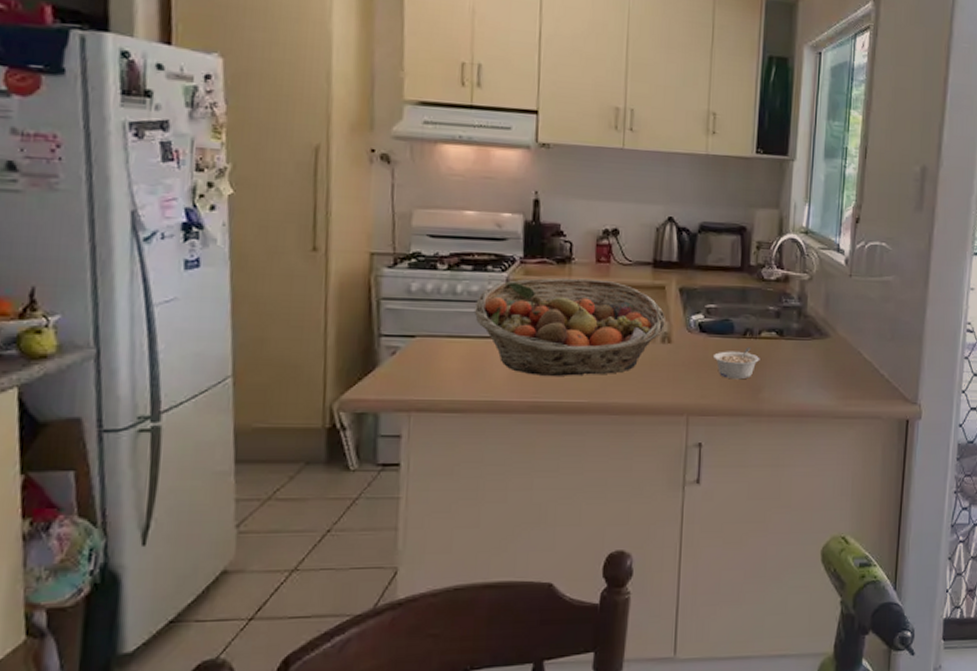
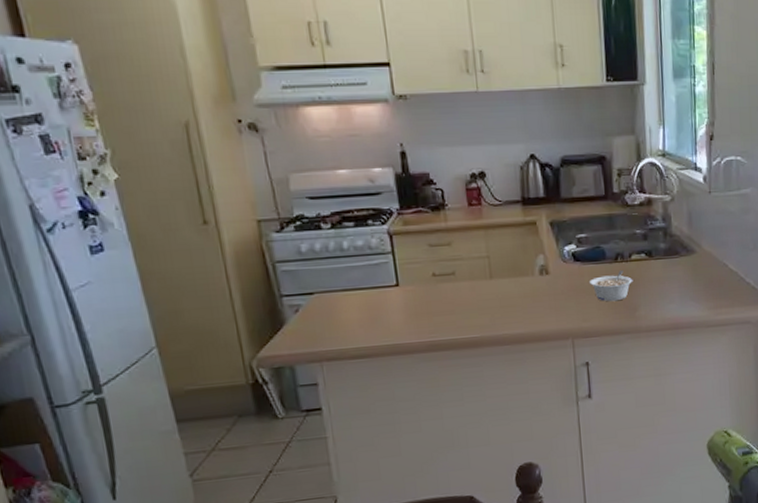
fruit basket: present [474,278,667,376] -> none [362,222,542,318]

